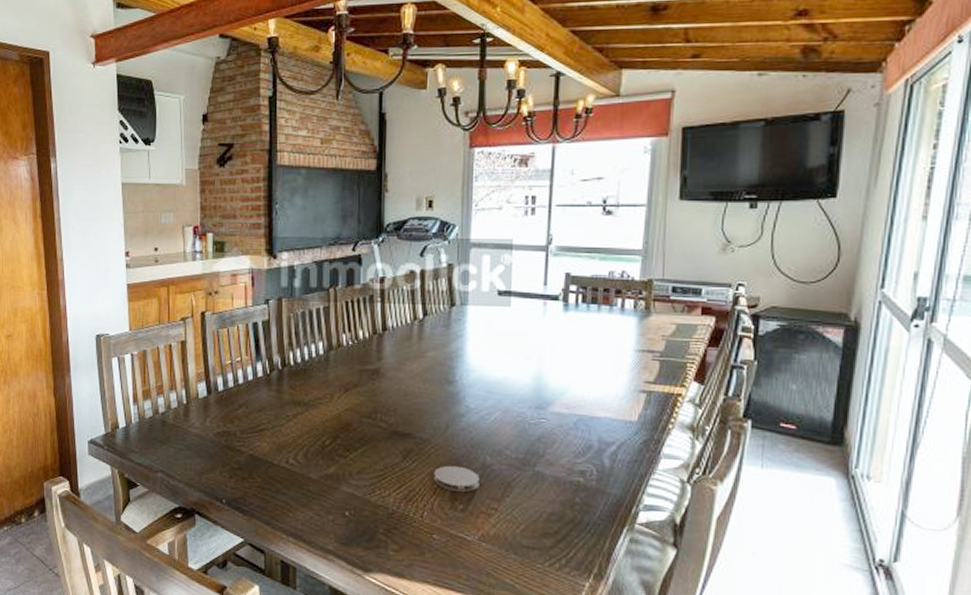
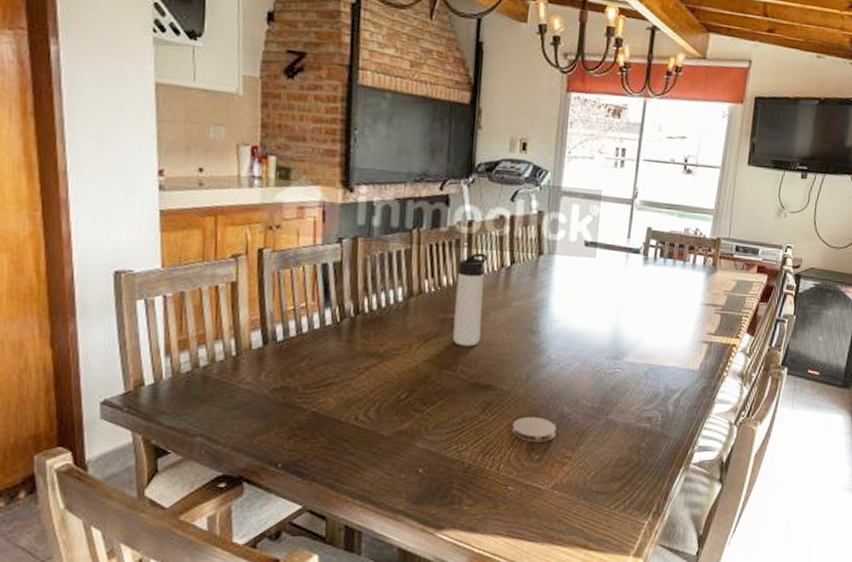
thermos bottle: none [371,307,401,396] -> present [453,252,488,347]

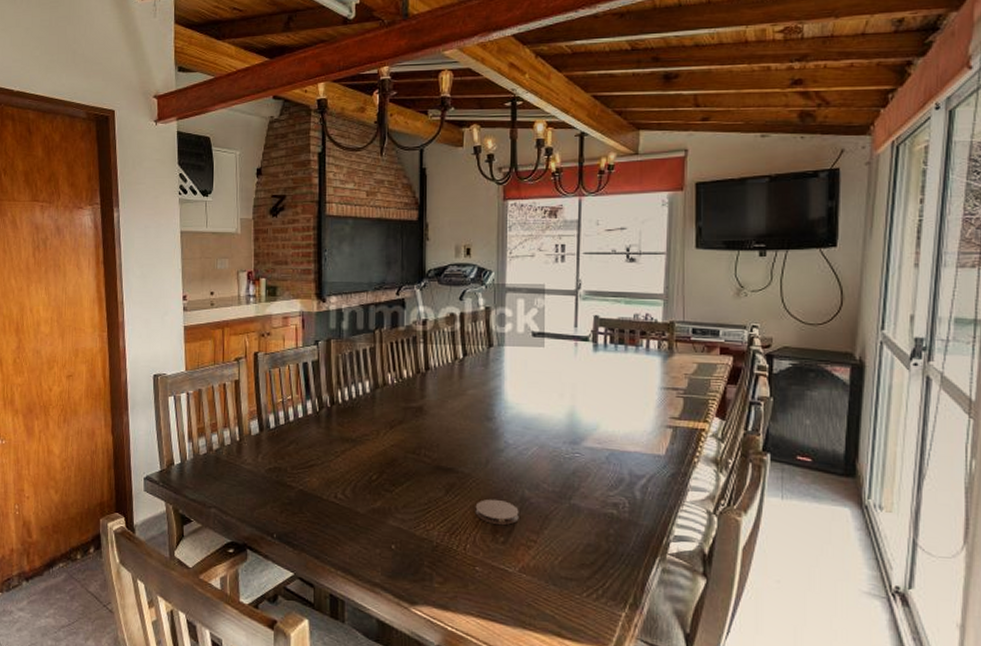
thermos bottle: present [453,252,488,347] -> none [415,347,442,433]

